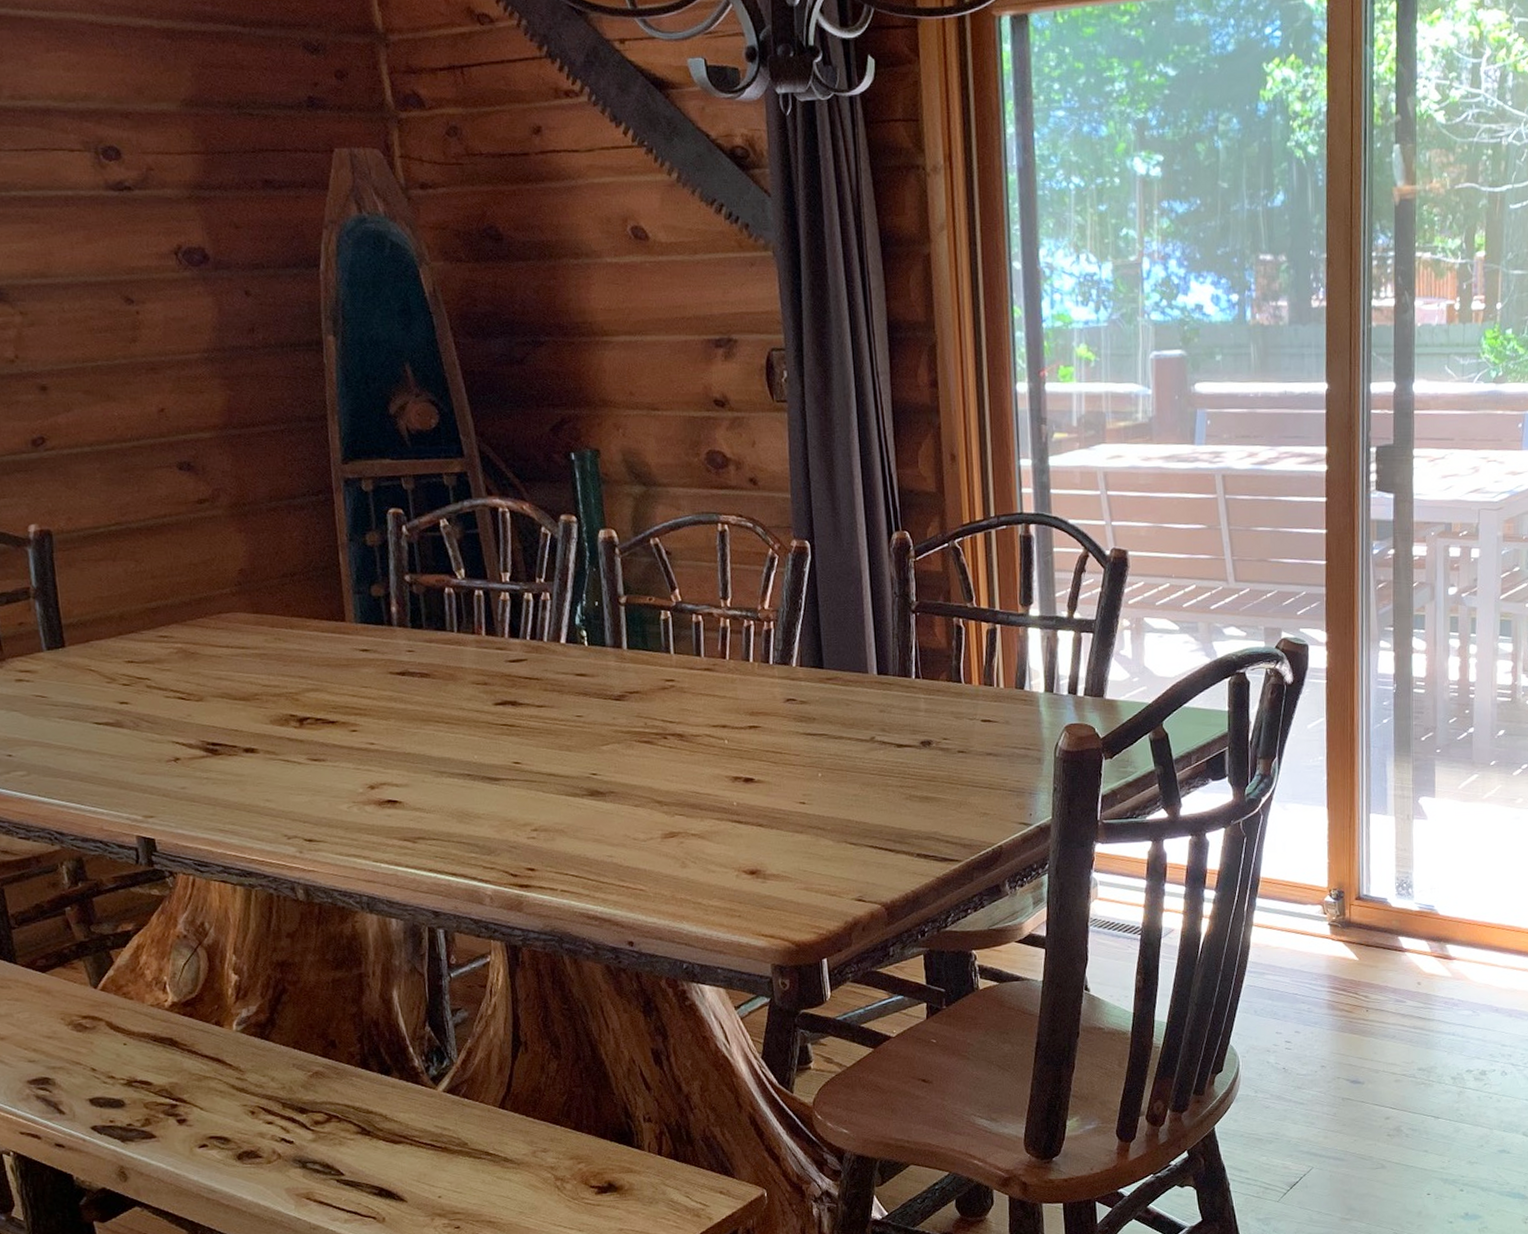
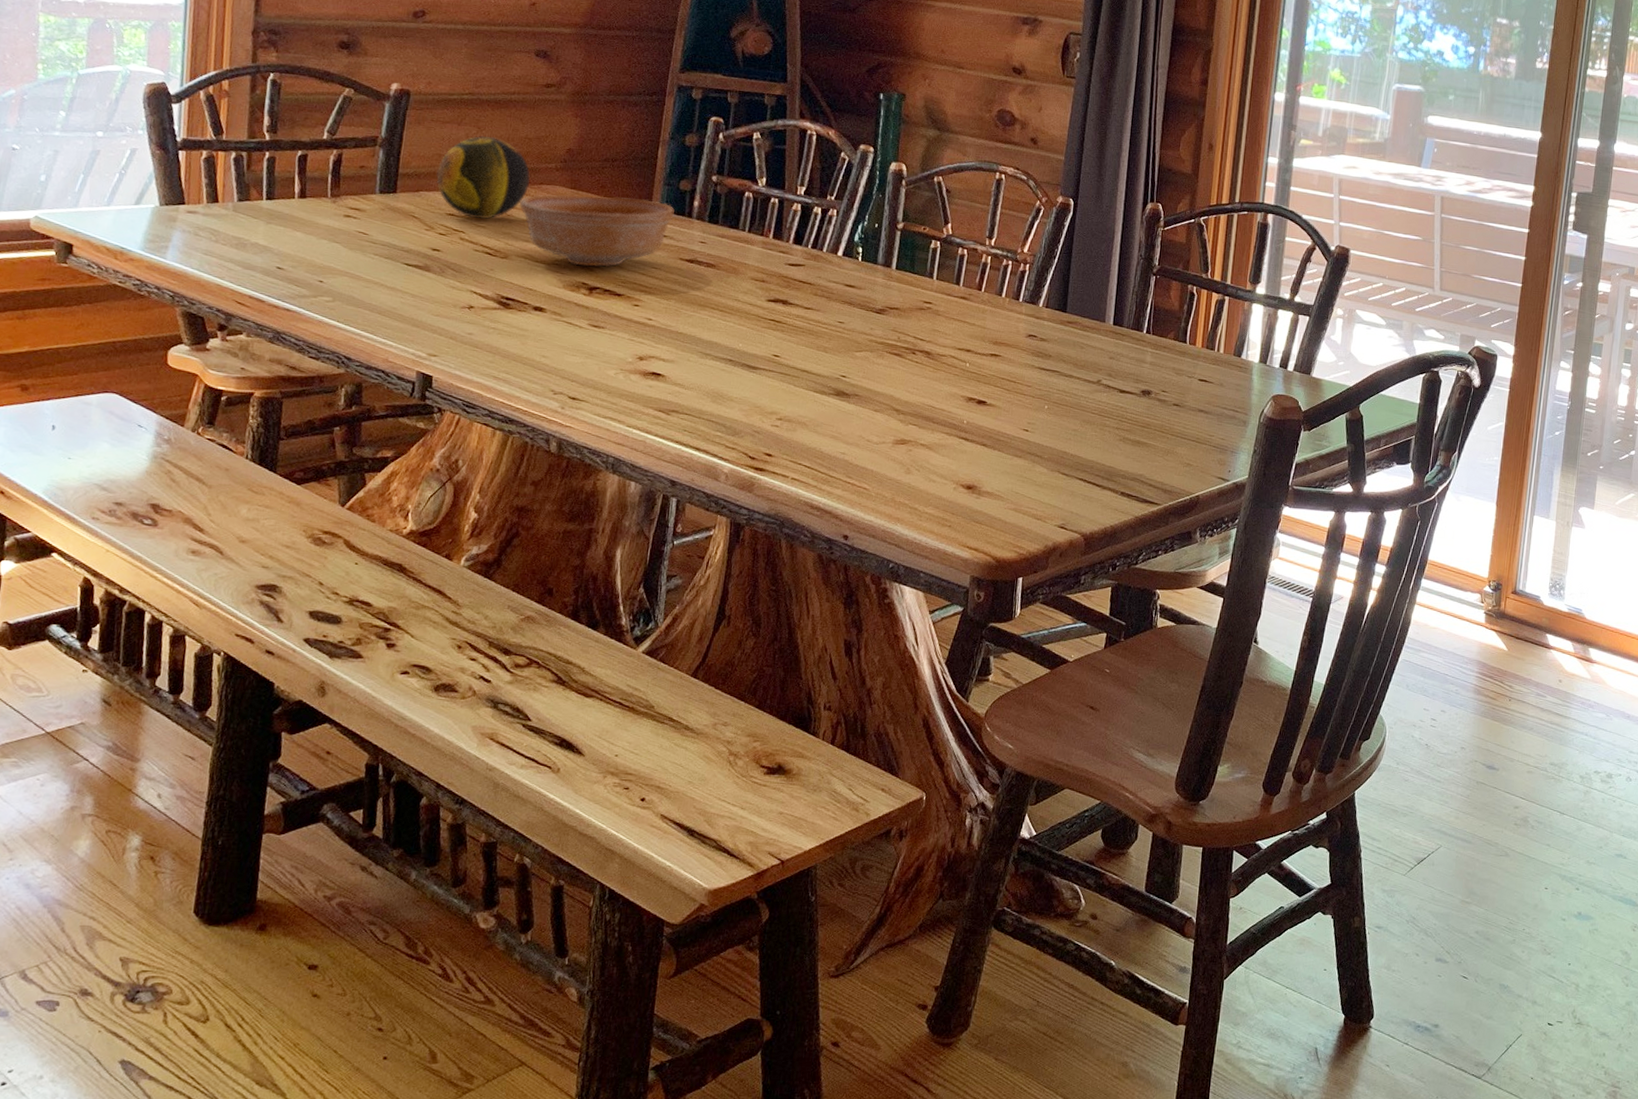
decorative orb: none [103,568,208,663] -> present [436,135,530,219]
bowl: none [200,613,372,697] -> present [519,194,675,267]

